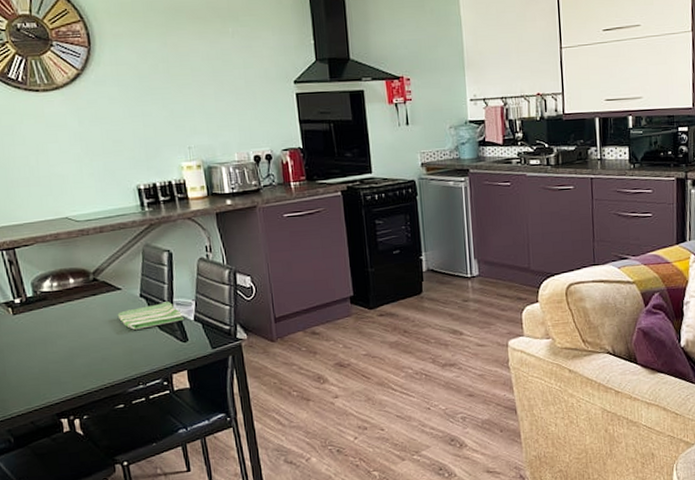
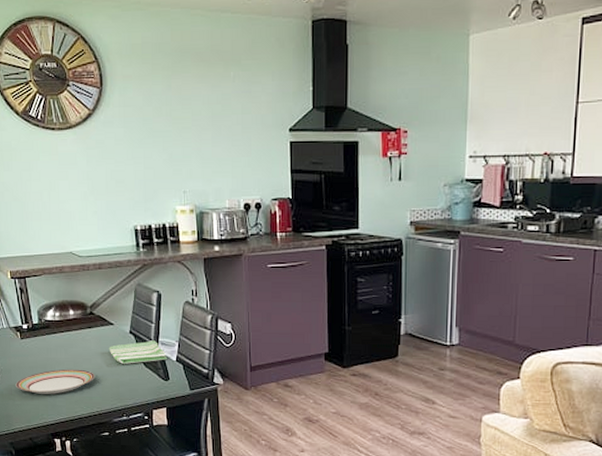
plate: none [9,340,103,373] -> present [15,369,94,394]

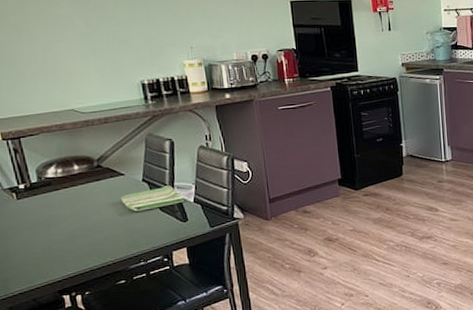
plate: present [15,369,94,394] -> none [12,222,106,253]

